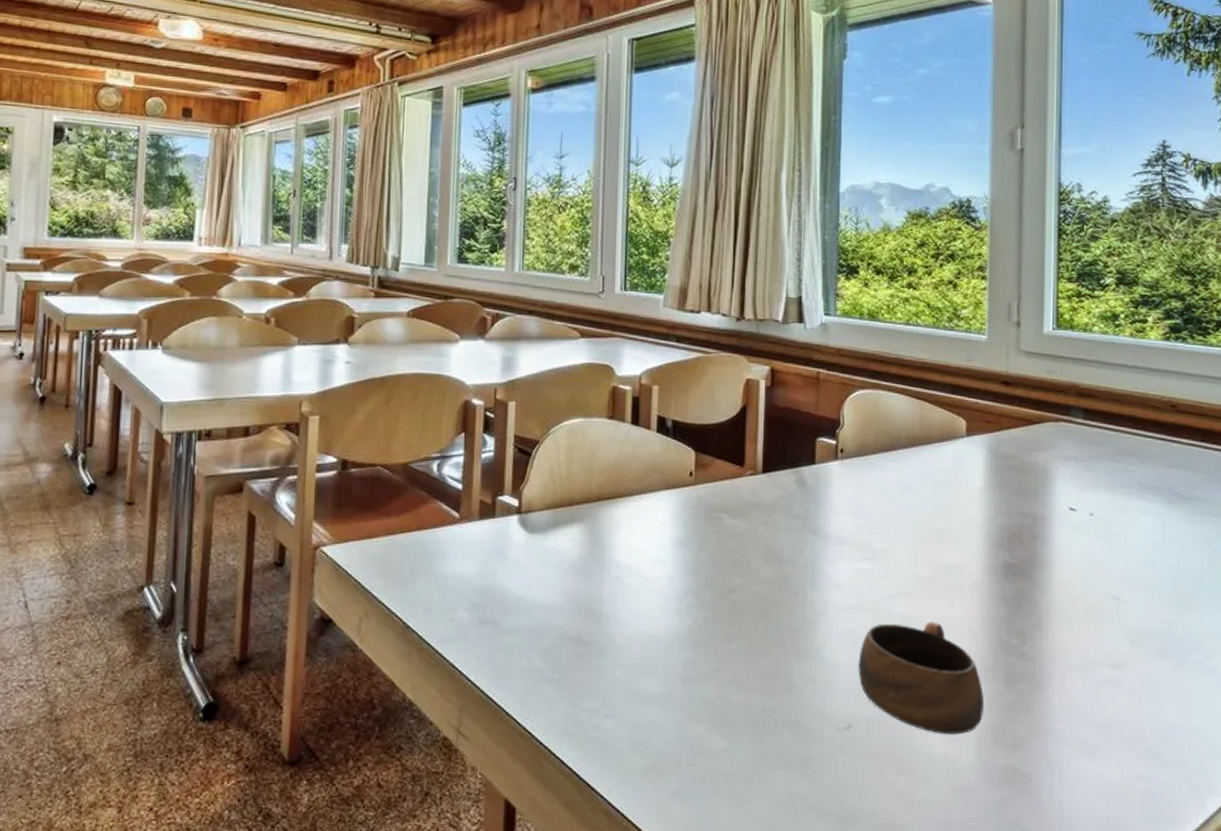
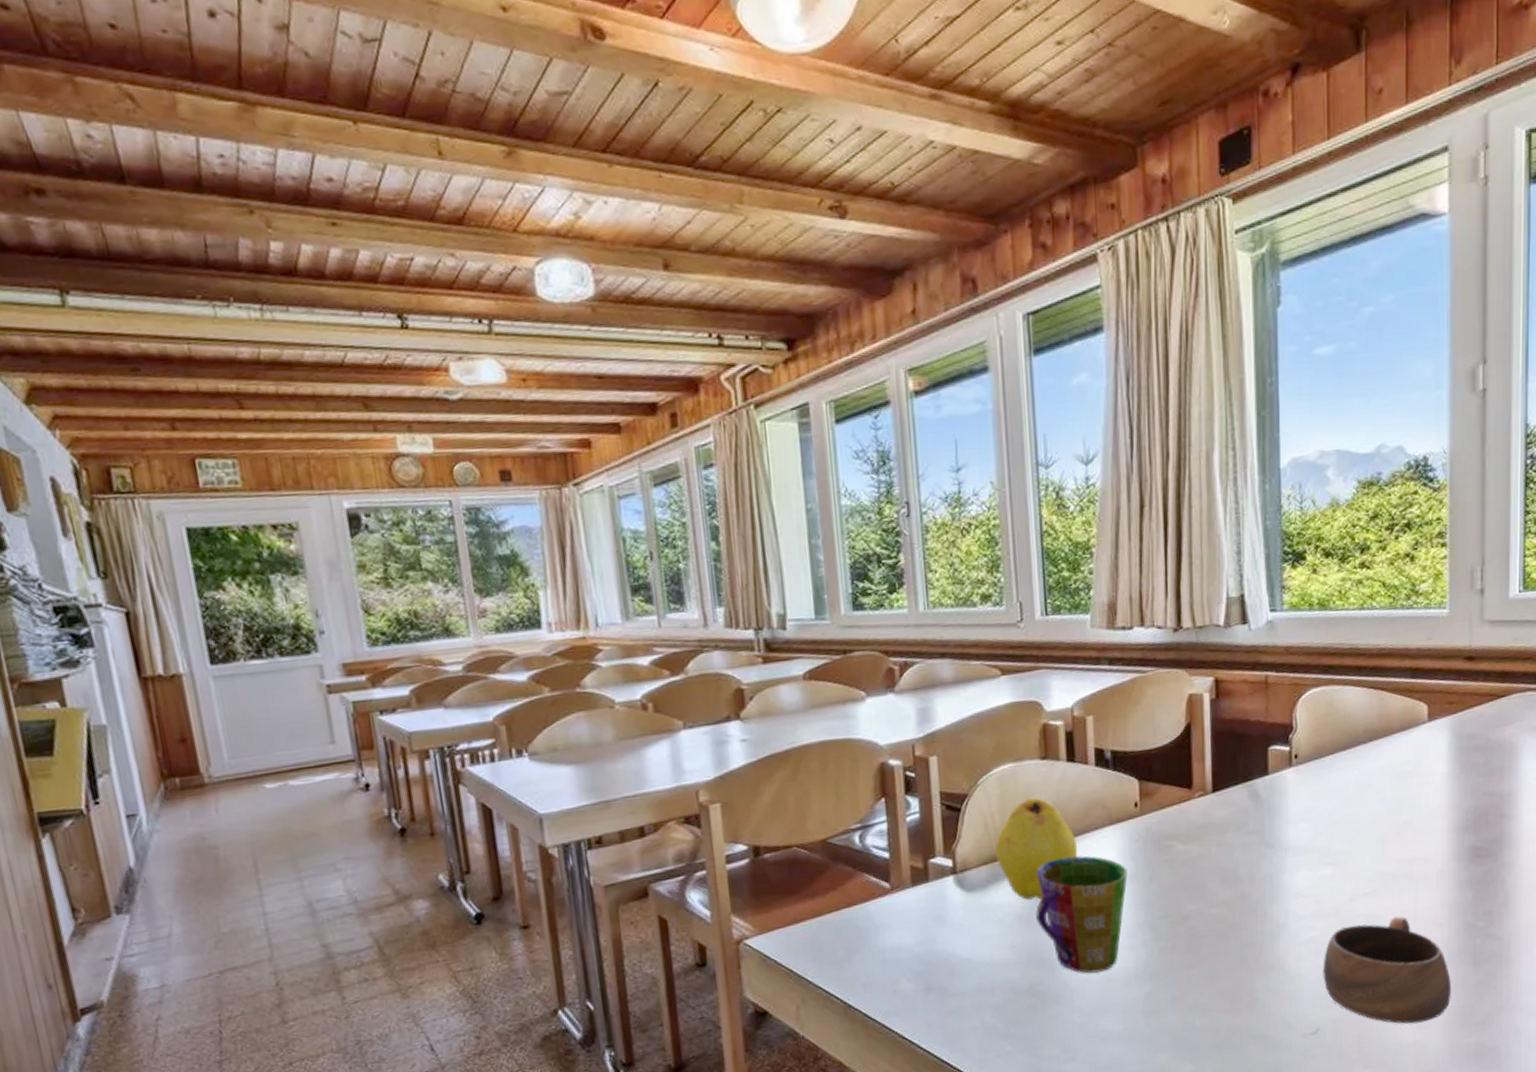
fruit: none [559,452,634,551] -> present [995,797,1078,900]
cup: none [590,514,678,631] -> present [1036,855,1128,974]

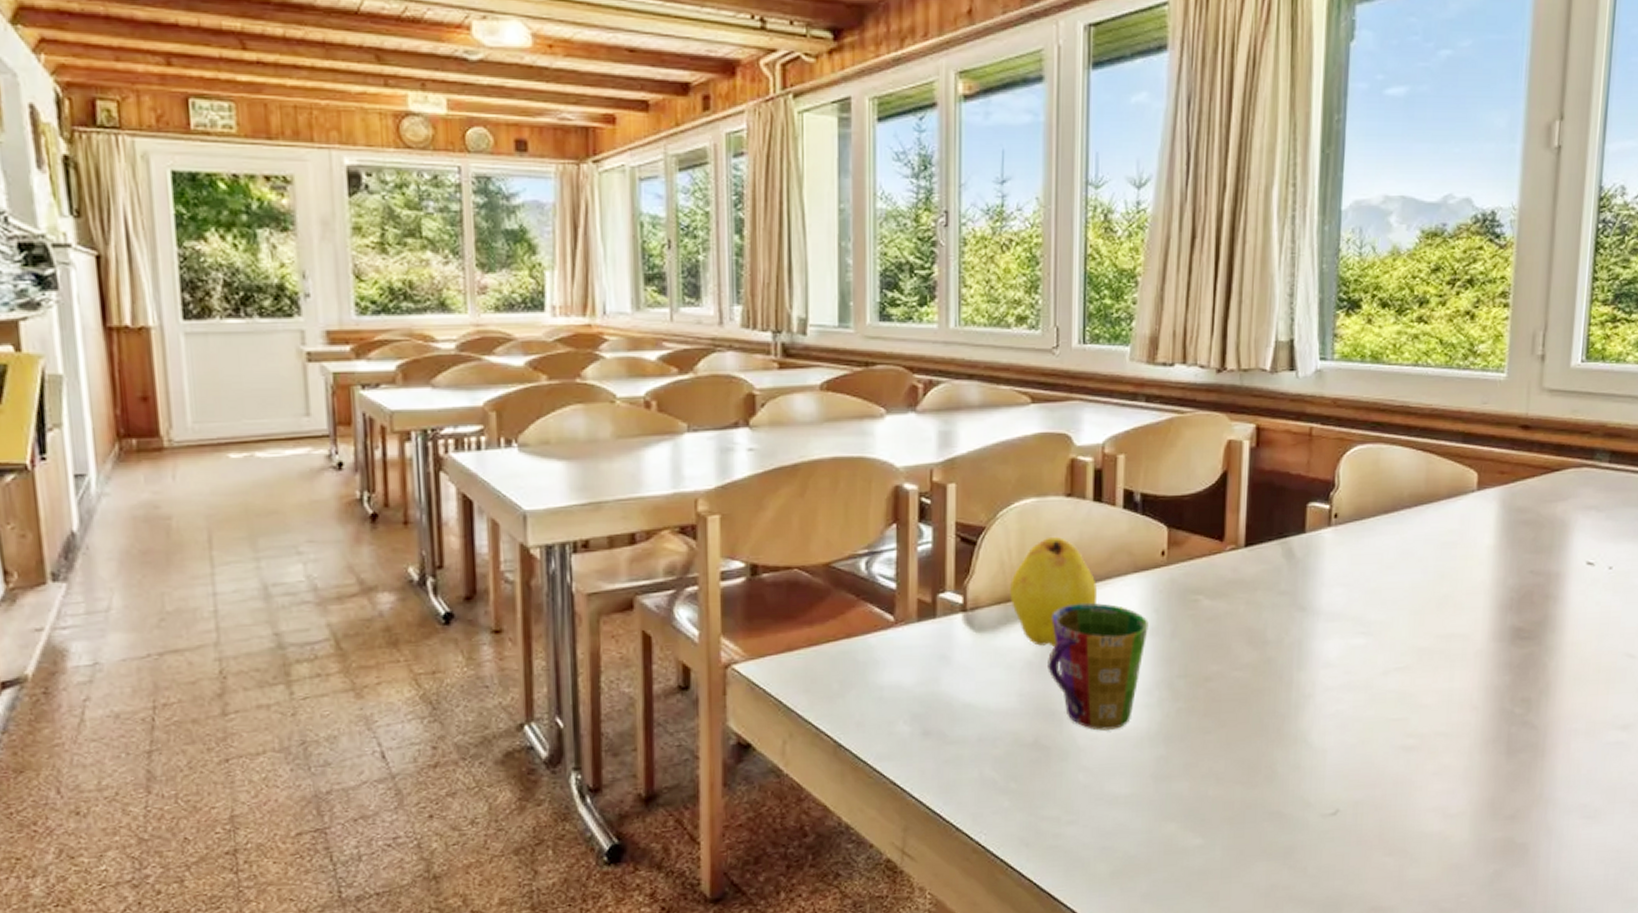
cup: present [1323,916,1451,1024] -> none [1347,695,1482,812]

